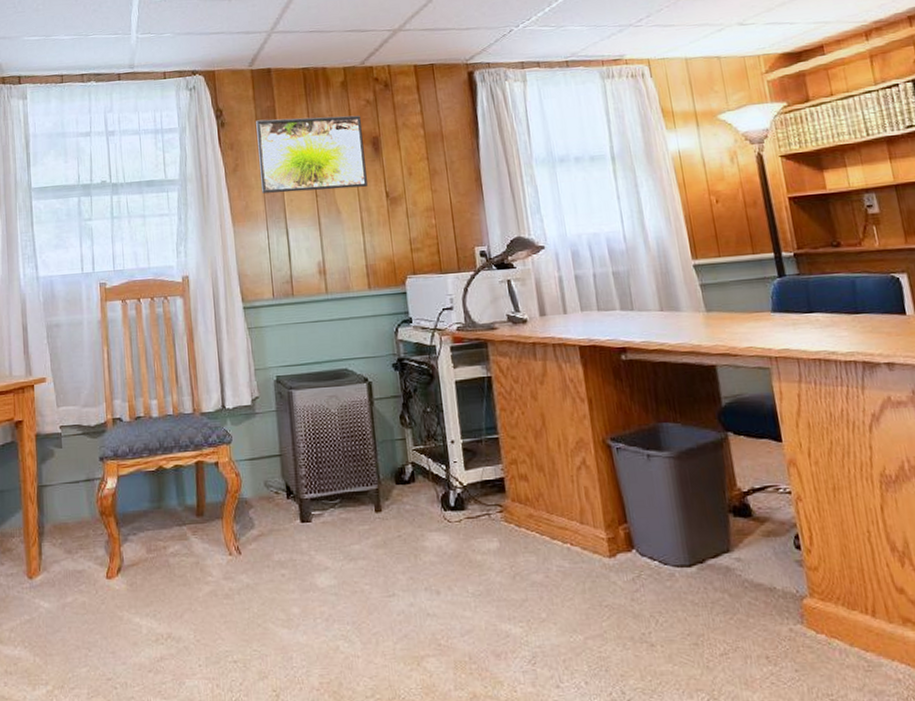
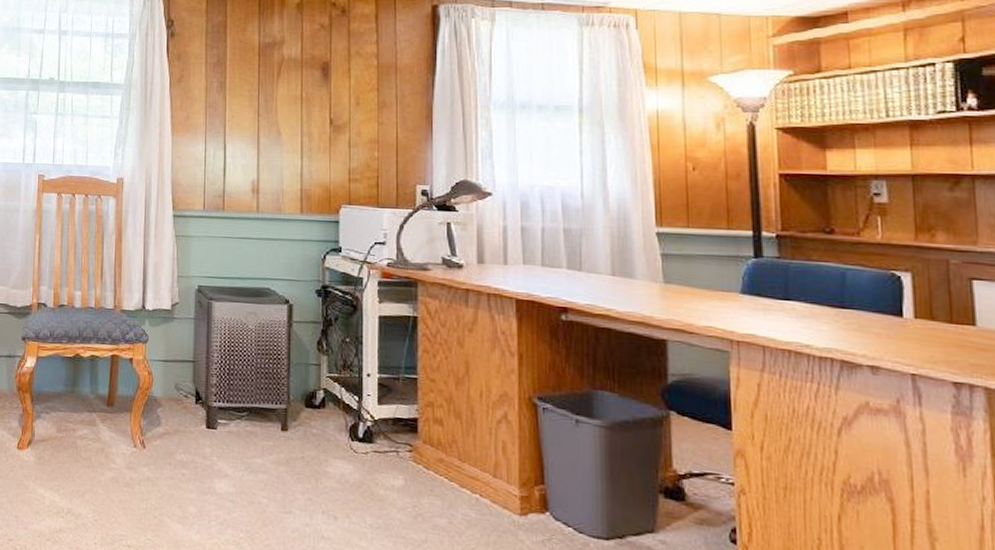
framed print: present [256,115,368,193] -> none [204,34,312,111]

